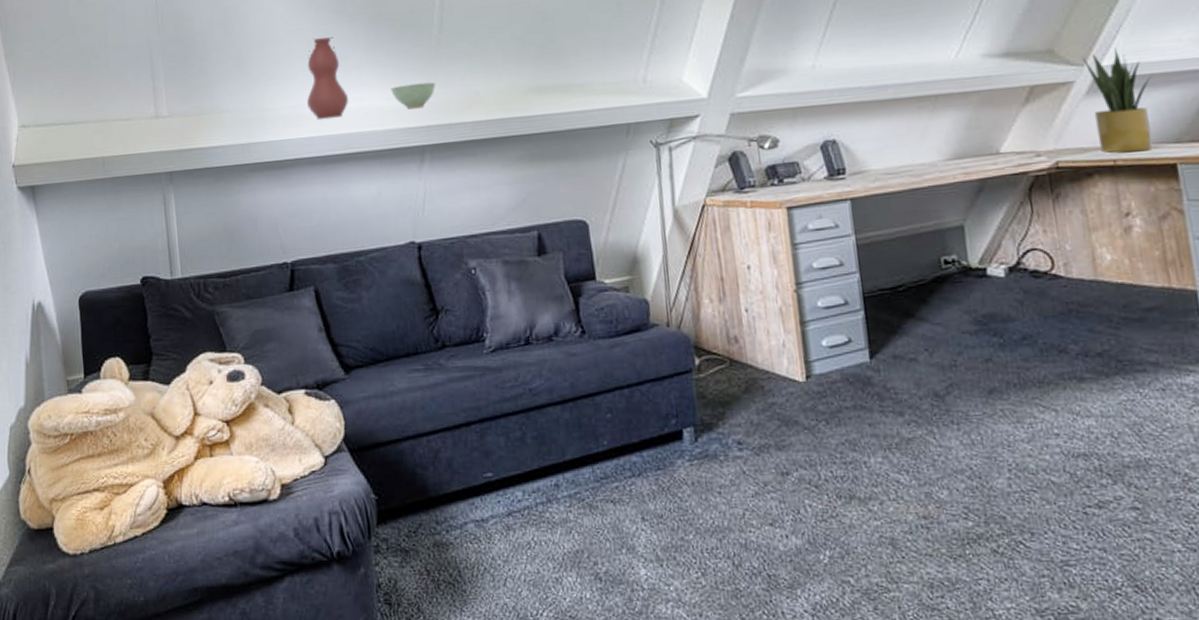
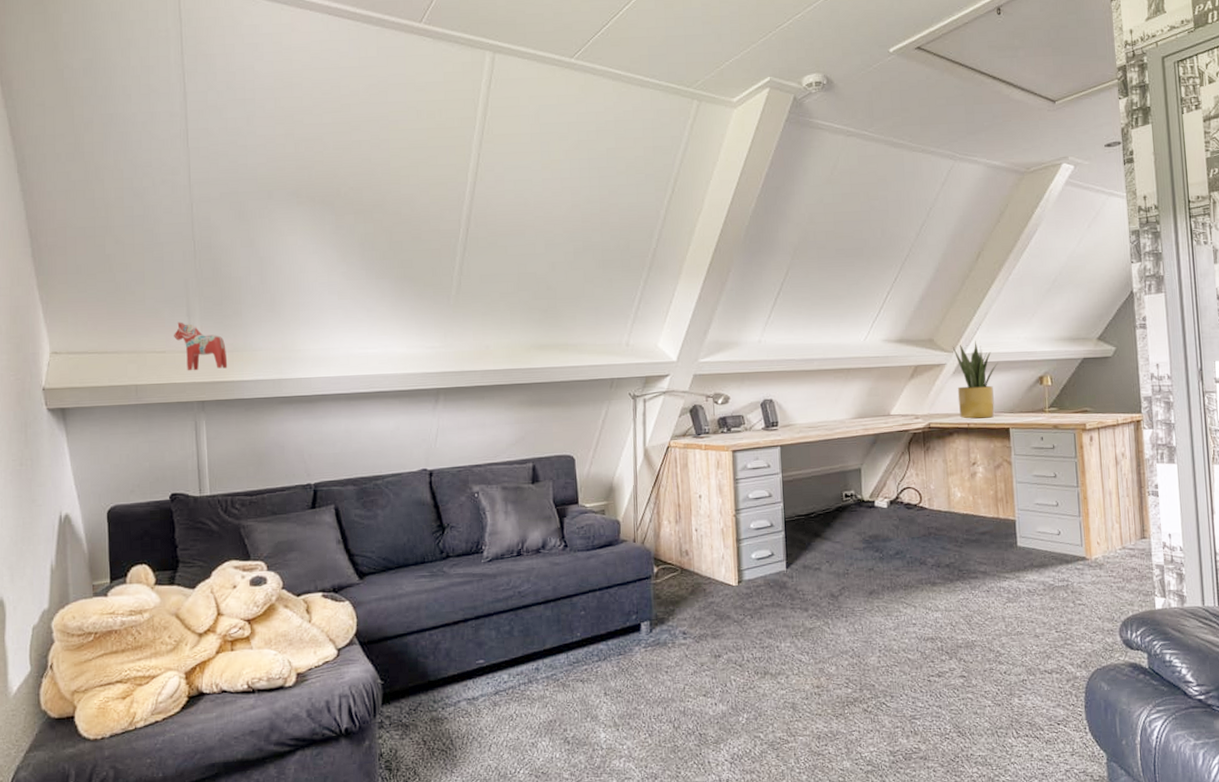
decorative figurine: none [139,85,195,139] -> present [174,322,228,371]
vase: present [306,37,349,121] -> none [334,290,374,363]
bowl: present [391,82,436,110] -> none [412,335,452,357]

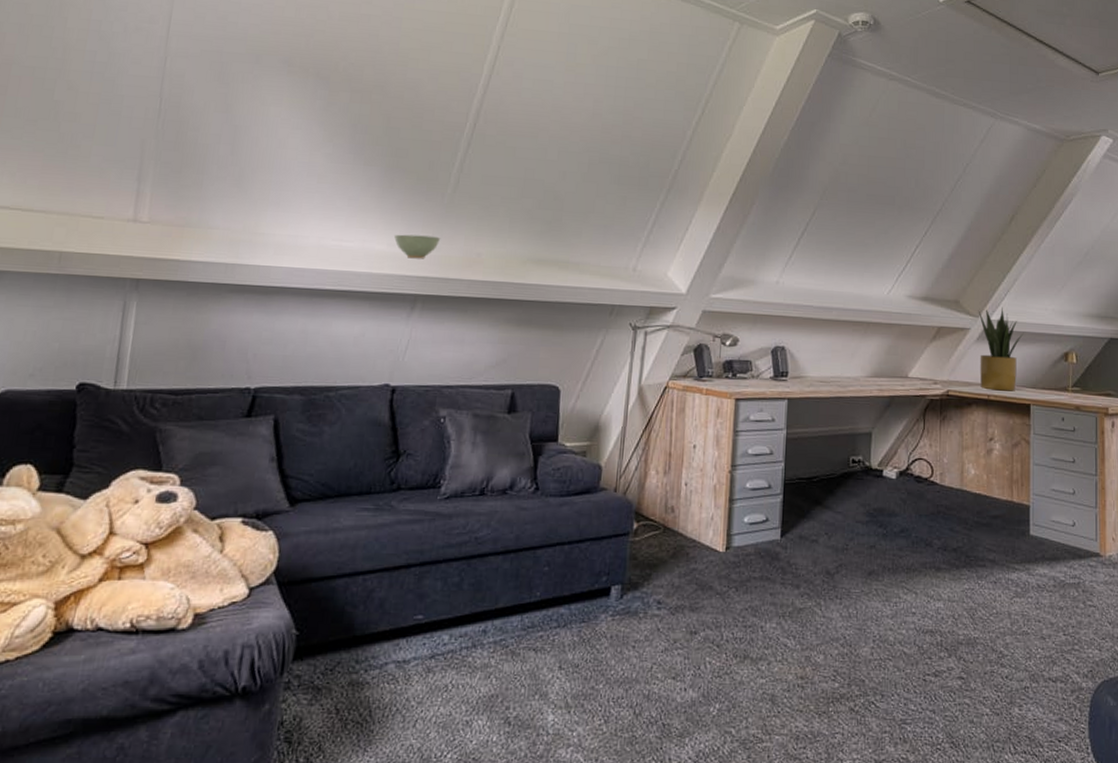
decorative figurine: present [174,322,228,371] -> none [117,185,177,245]
bowl: none [412,335,452,357] -> present [394,234,441,259]

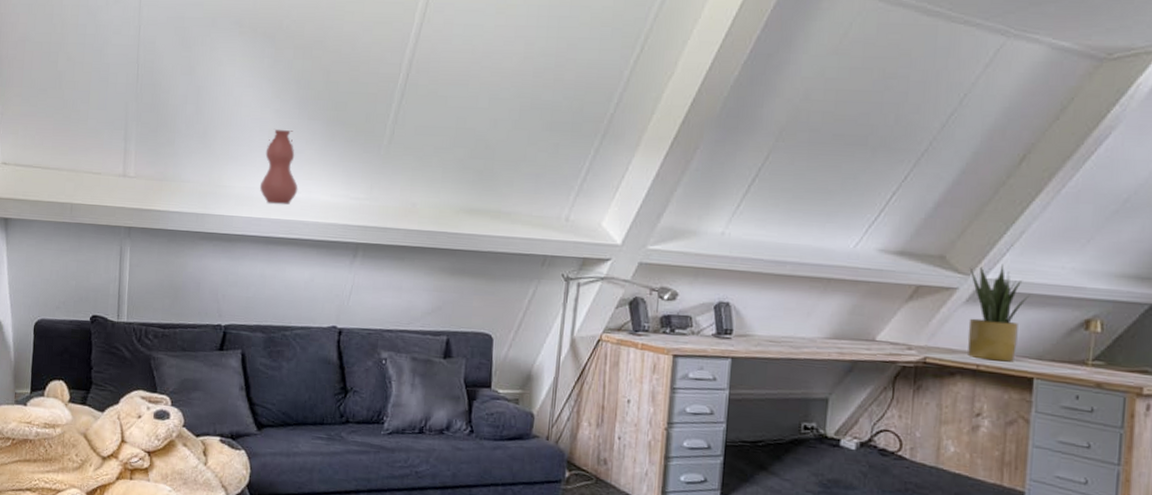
vase: none [304,173,350,255] -> present [259,129,298,206]
bowl: present [394,234,441,259] -> none [337,185,379,209]

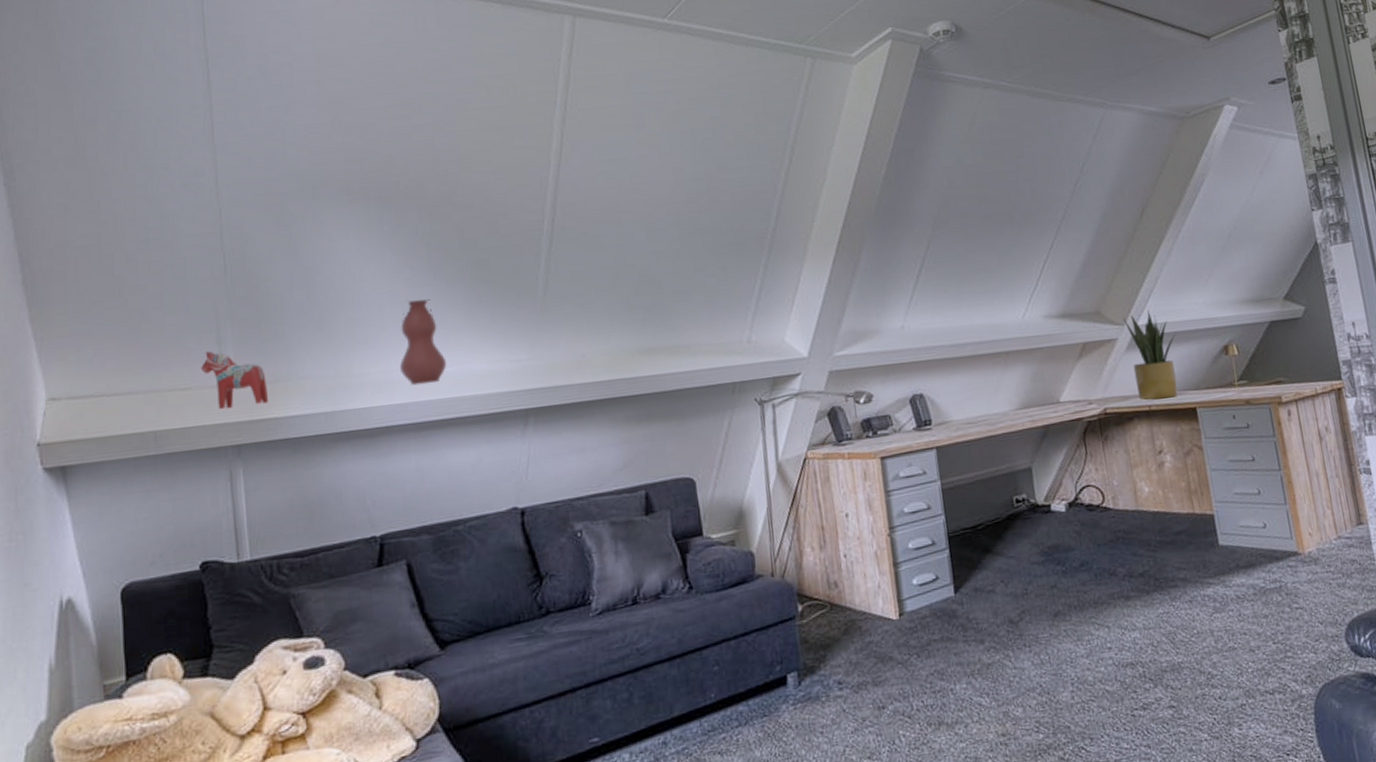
decorative figurine: none [110,145,157,197] -> present [201,350,269,410]

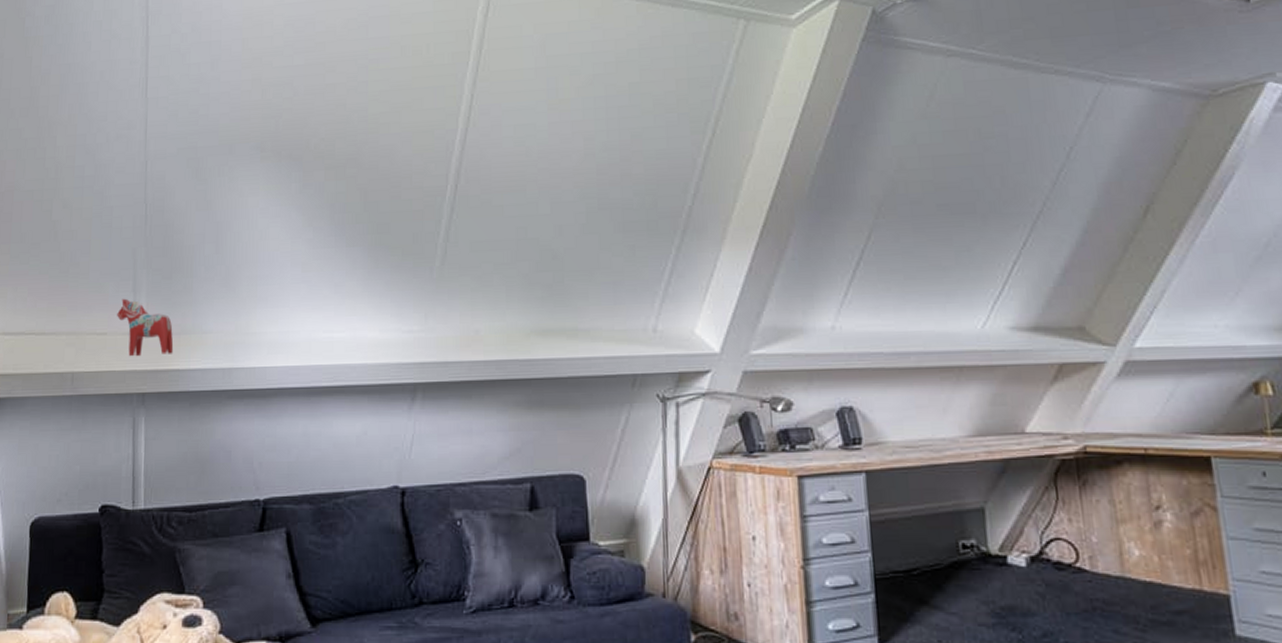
vase: present [399,299,447,386] -> none [295,260,341,349]
planter: present [1122,309,1177,400] -> none [1113,329,1187,442]

